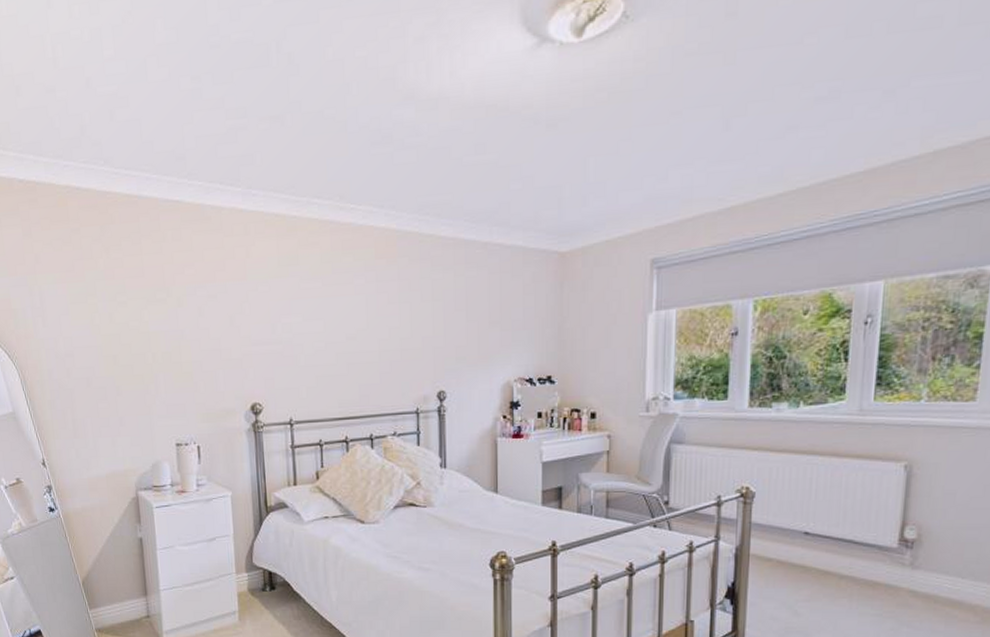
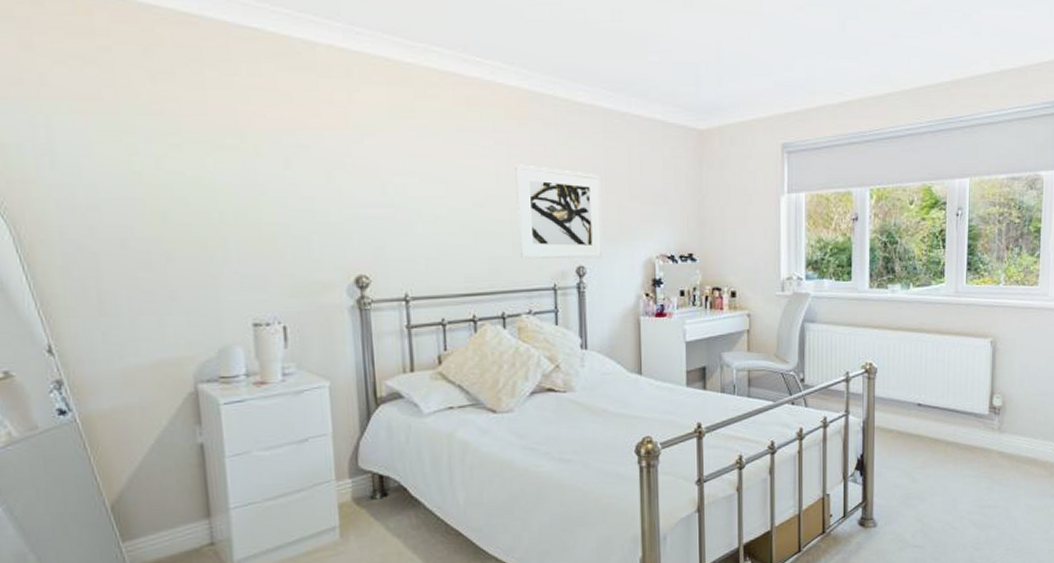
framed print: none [383,299,463,385] -> present [515,164,603,259]

